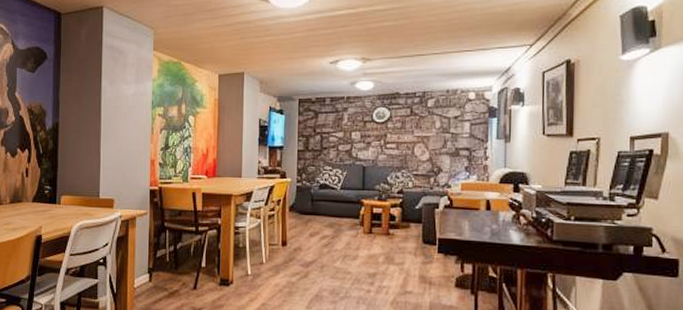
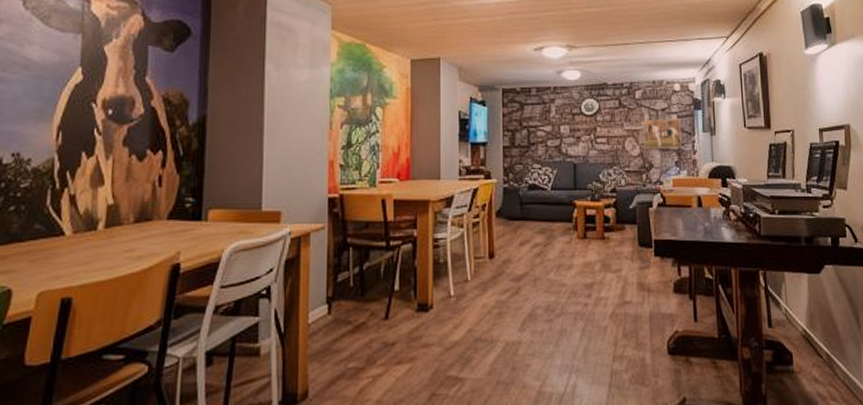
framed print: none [433,126,473,155] -> present [643,119,682,150]

